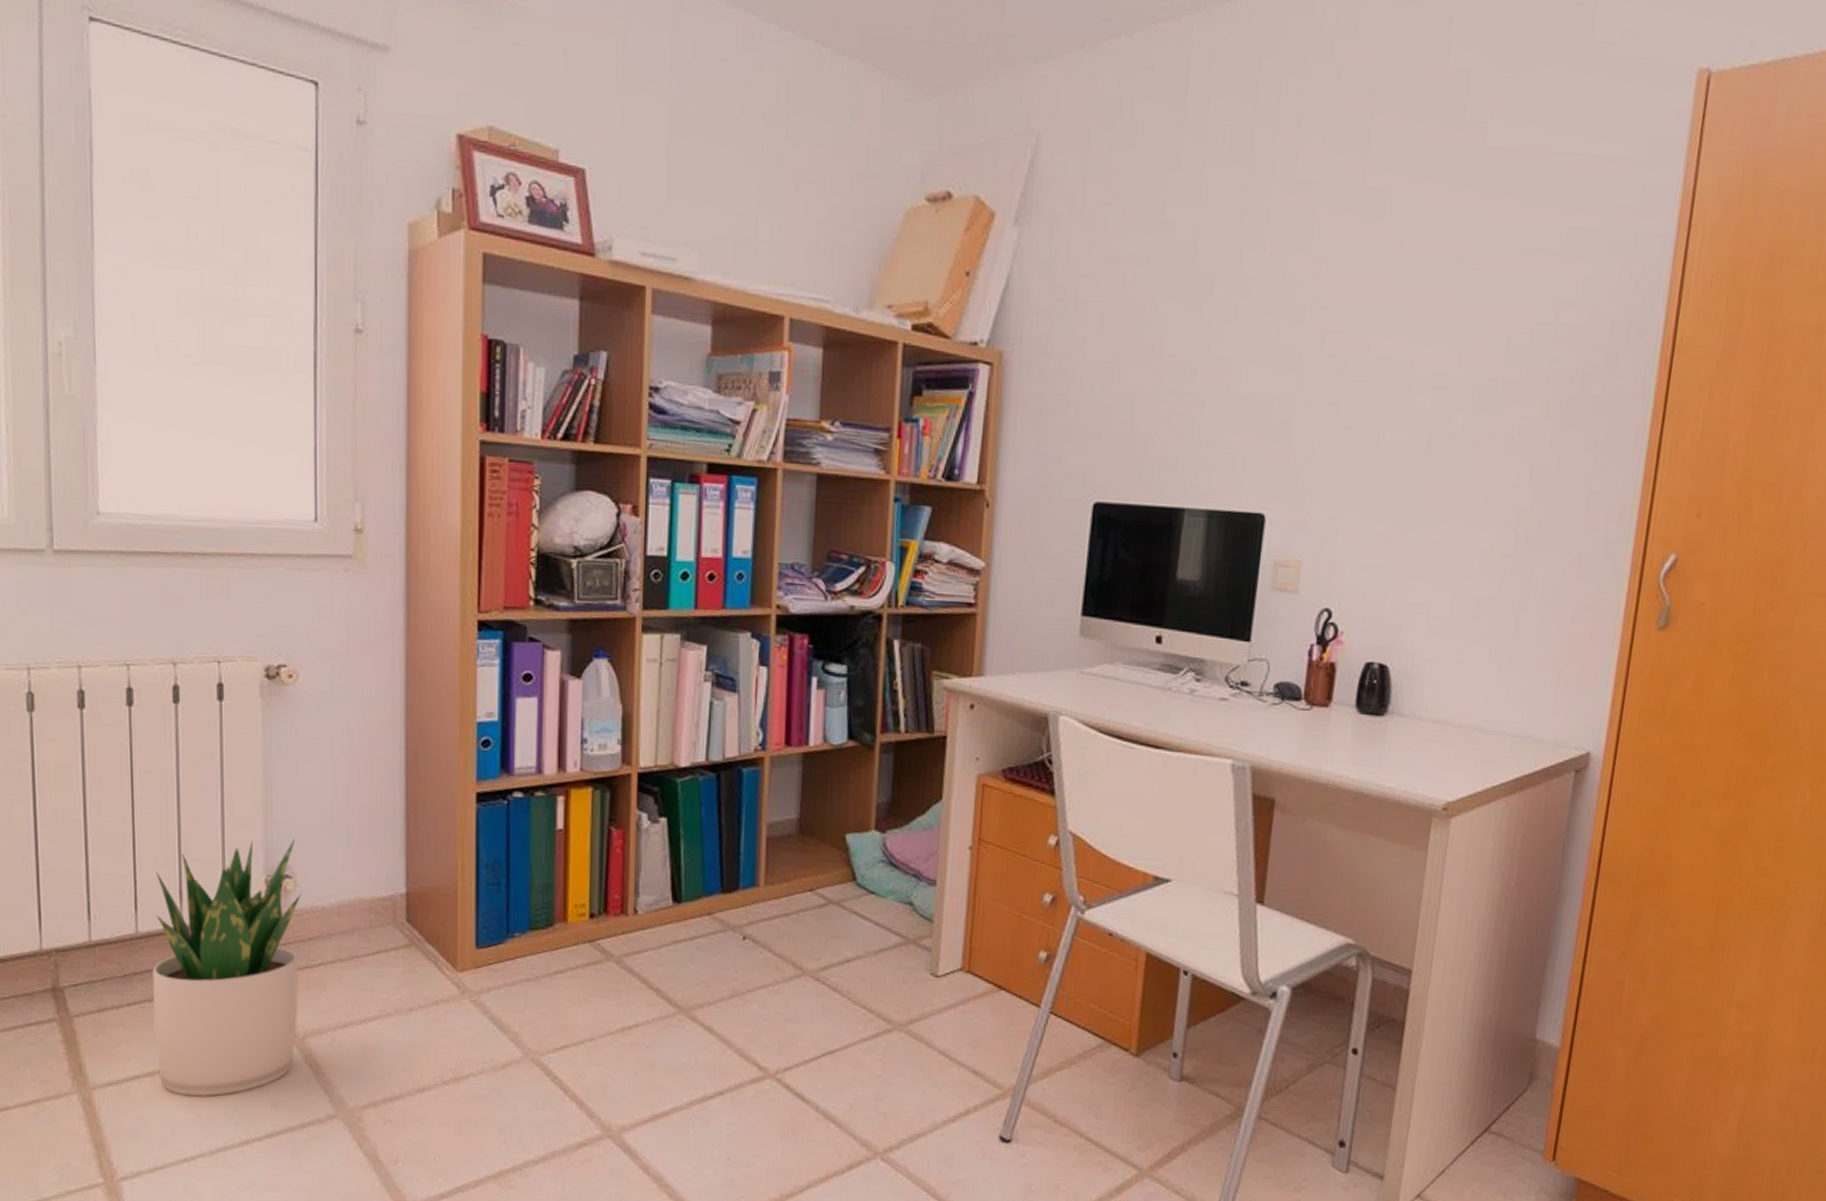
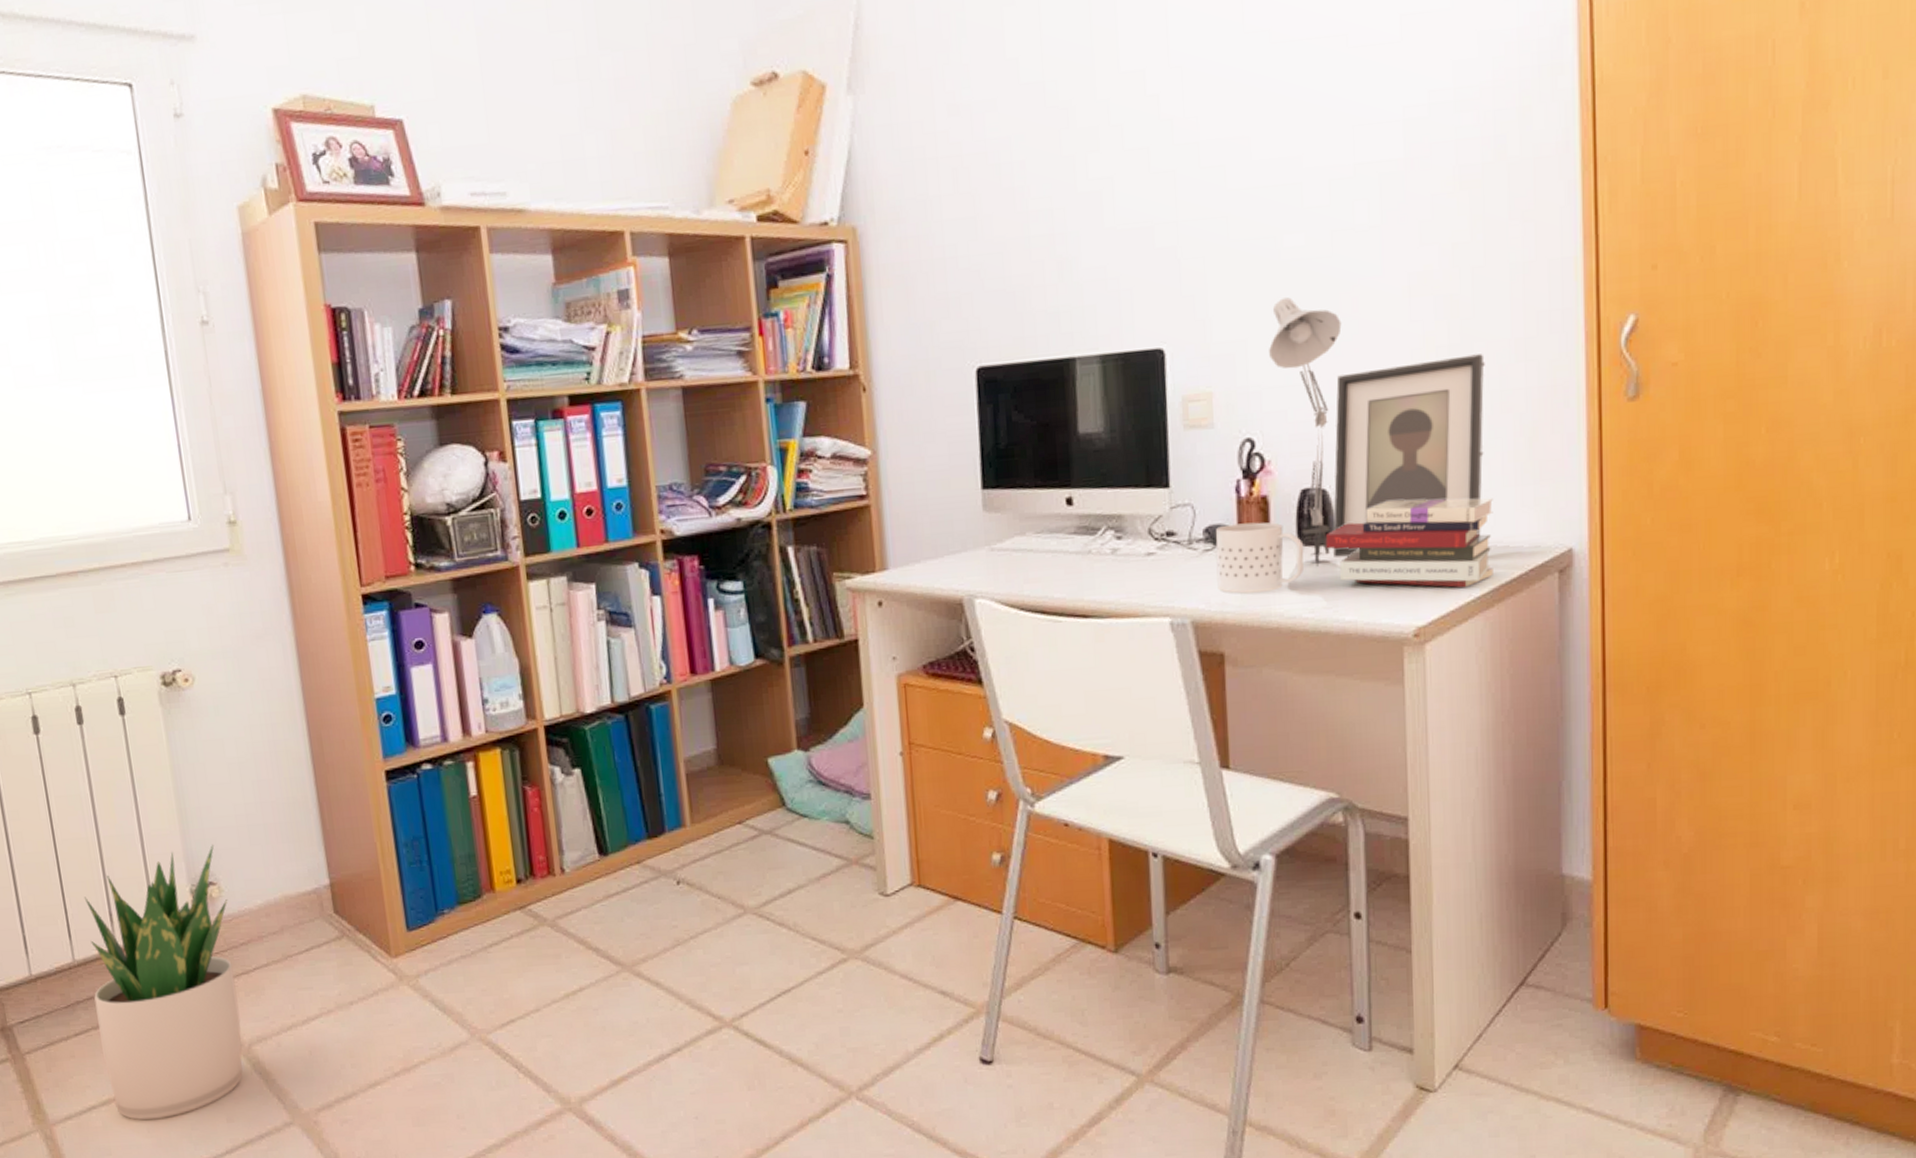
mug: none [1278,683,1360,750] -> present [1215,522,1304,594]
desk lamp: none [1357,486,1425,734] -> present [1269,297,1342,567]
books: none [1379,684,1530,774] -> present [1325,498,1493,588]
picture frame: none [1385,564,1543,730] -> present [1333,354,1485,559]

